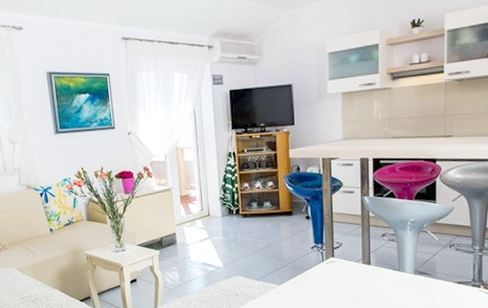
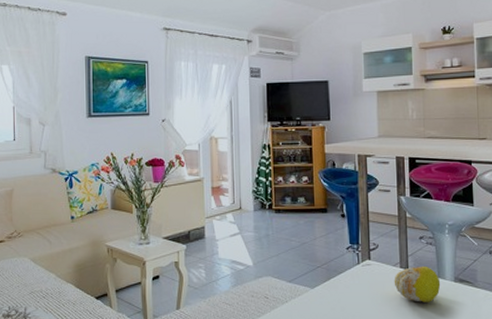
fruit: none [356,260,401,294] -> present [394,265,441,302]

